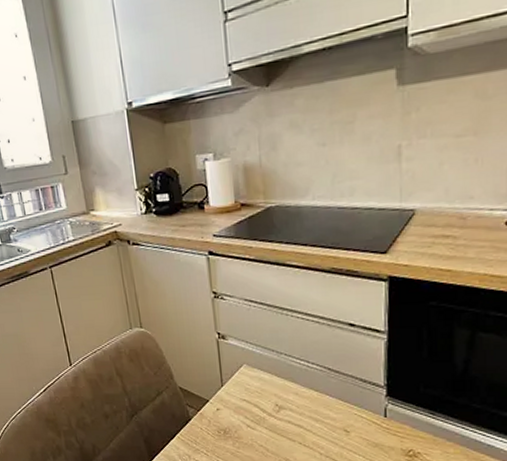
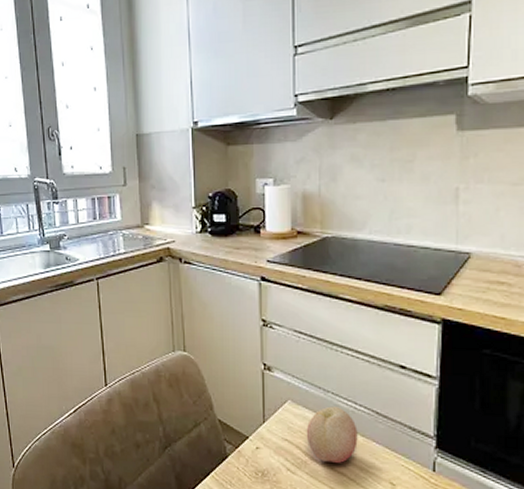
fruit: none [262,366,312,416] -> present [306,406,358,463]

